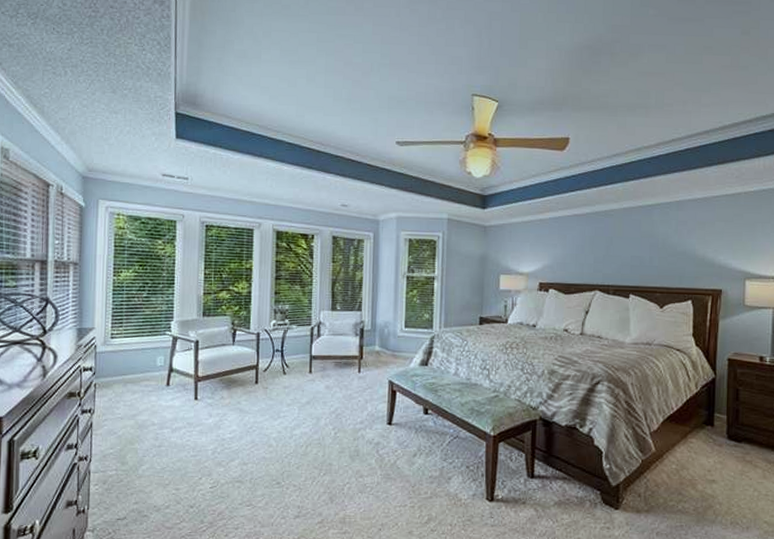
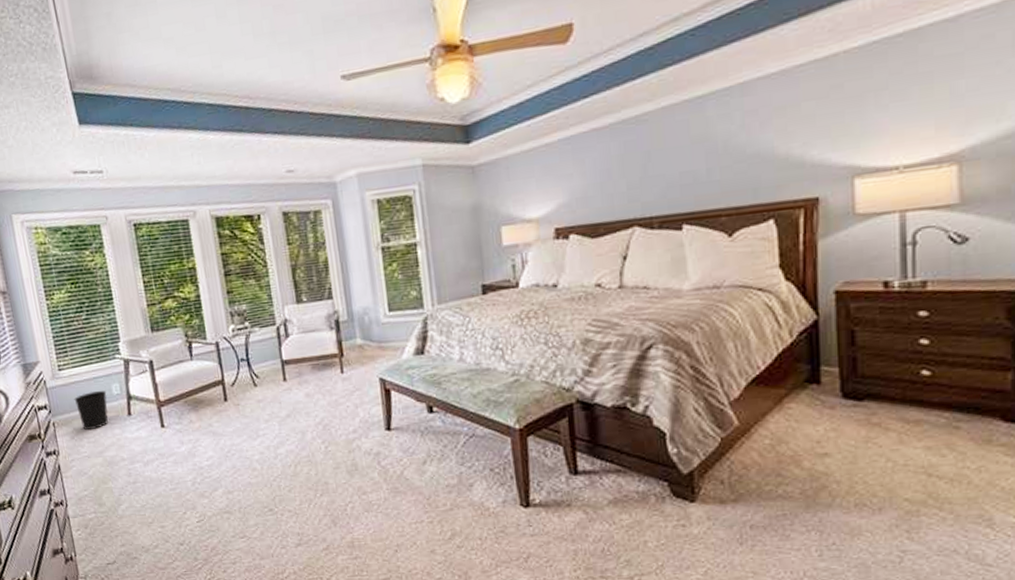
wastebasket: none [119,360,151,395] -> present [74,390,108,431]

